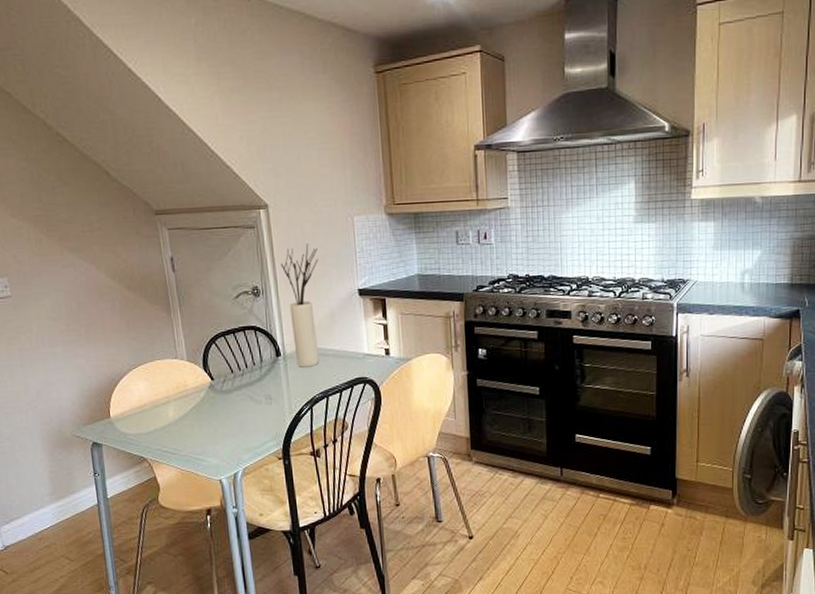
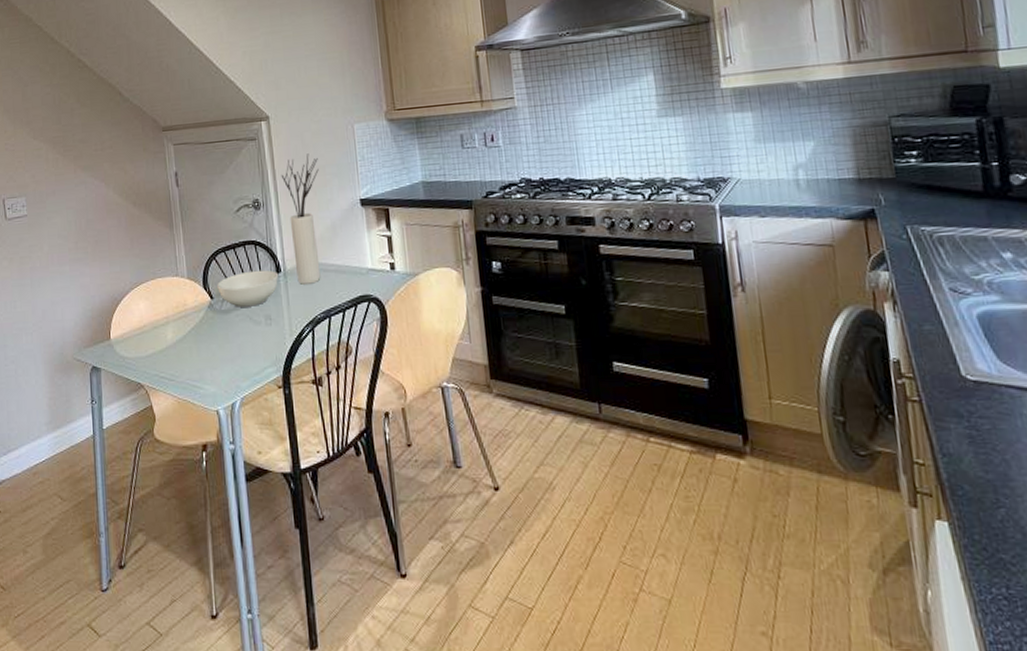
bowl: none [217,353,279,388] -> present [217,270,279,307]

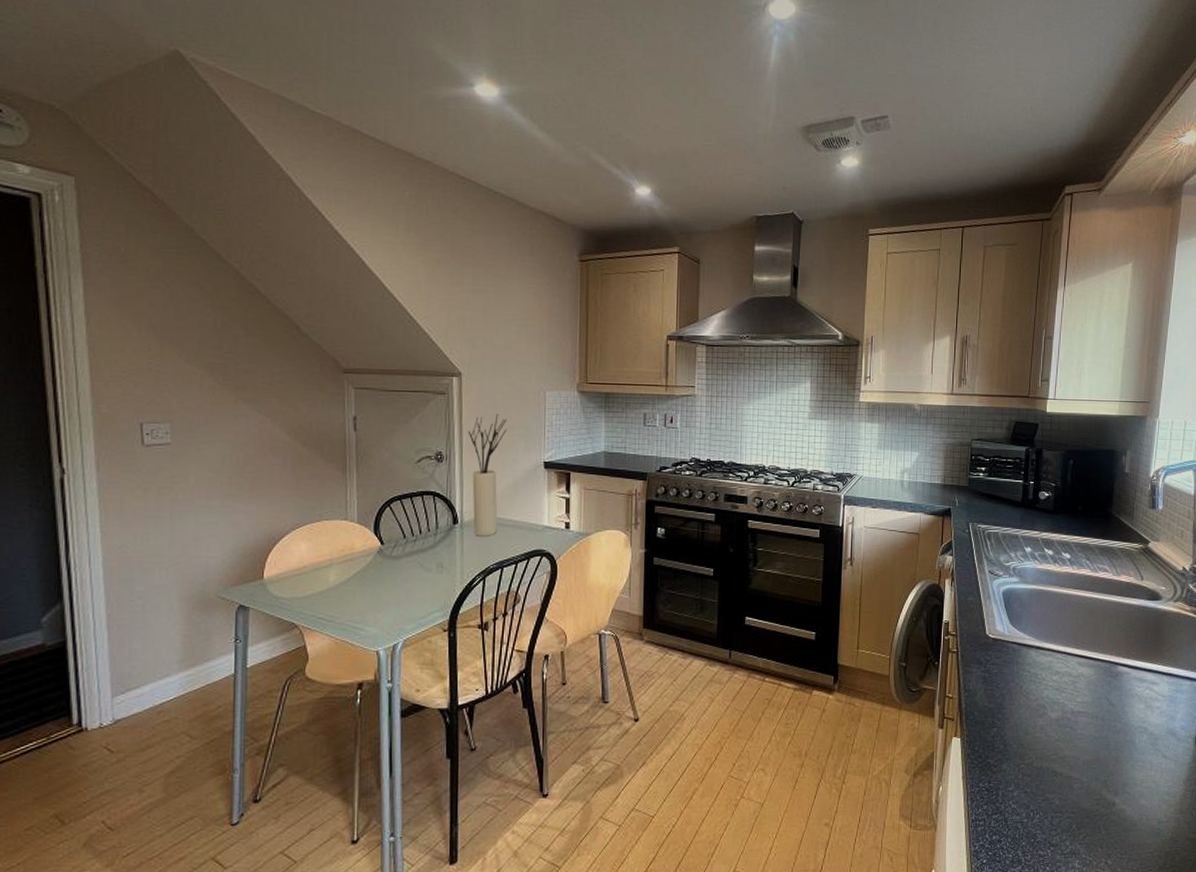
bowl: present [217,270,279,307] -> none [389,520,455,554]

